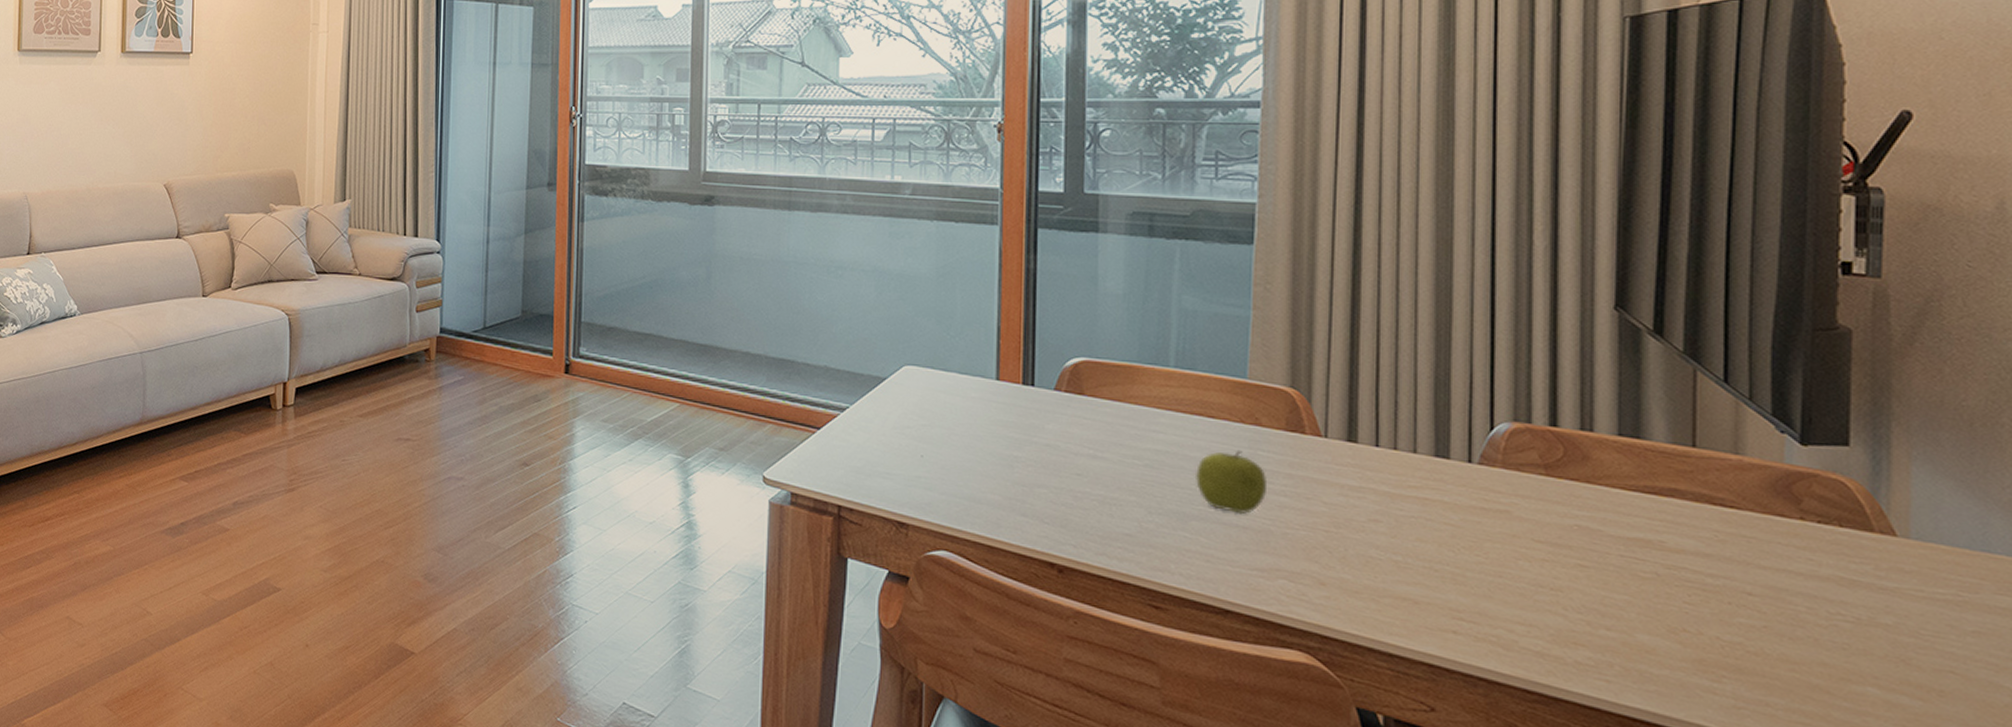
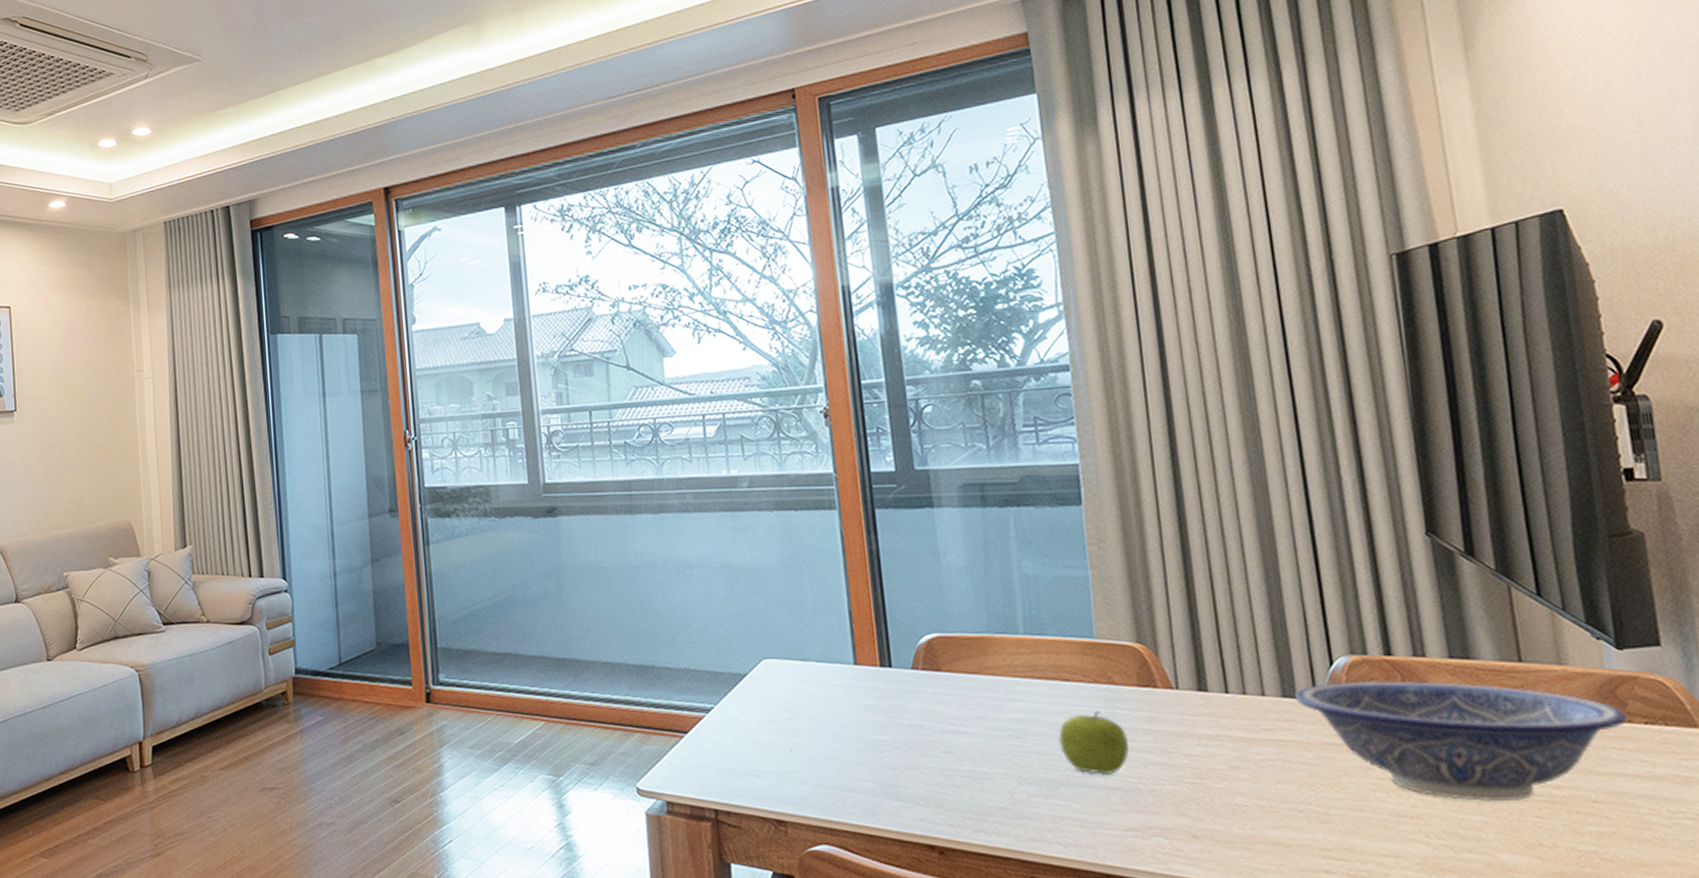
decorative bowl: none [1449,447,1800,585] -> present [1295,680,1628,802]

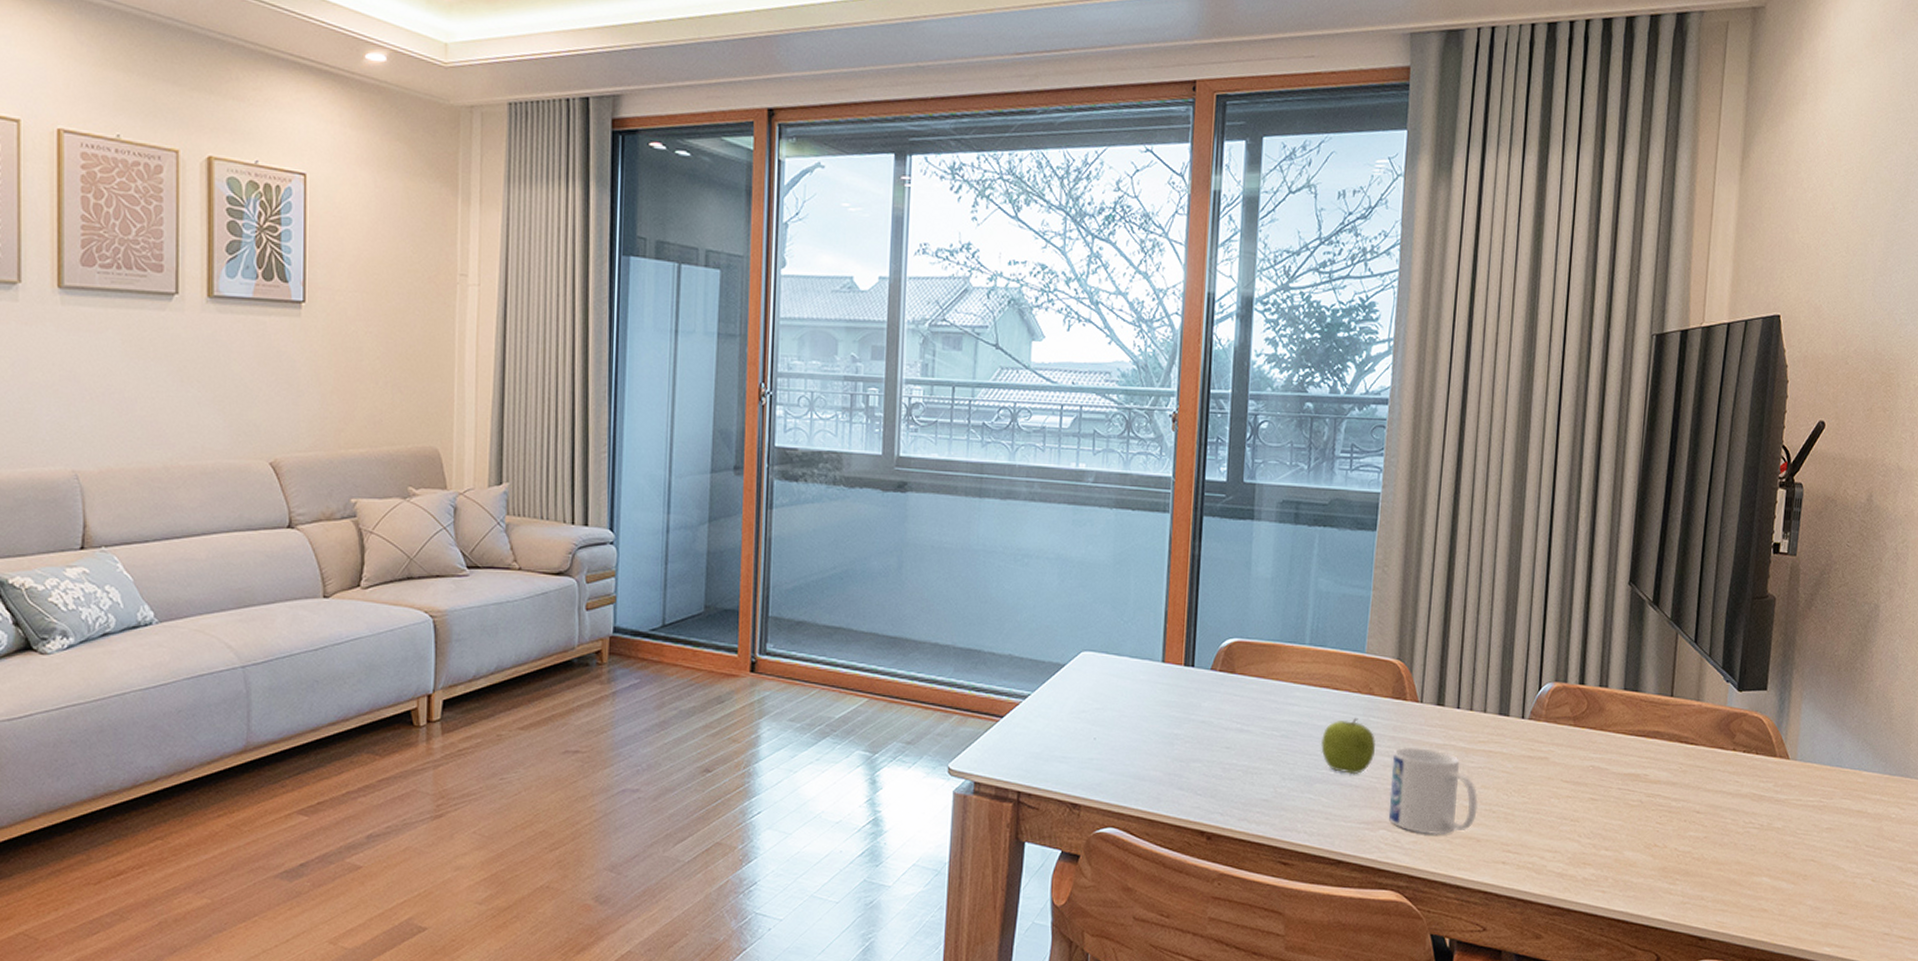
mug: none [1151,740,1278,841] -> present [1388,746,1478,835]
decorative bowl: present [1295,680,1628,802] -> none [1508,704,1734,810]

